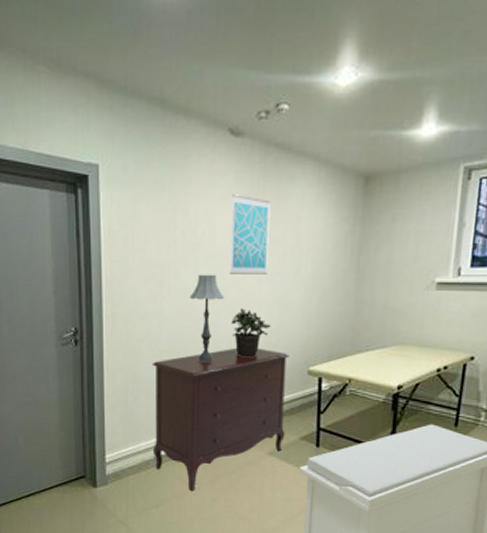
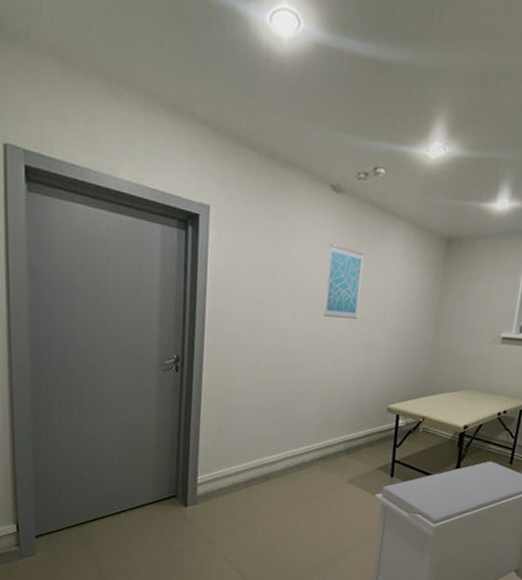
dresser: present [152,347,290,491] -> none [242,383,372,513]
table lamp: present [189,274,224,363] -> none [286,314,318,395]
potted plant: present [231,308,271,356] -> none [322,348,358,392]

